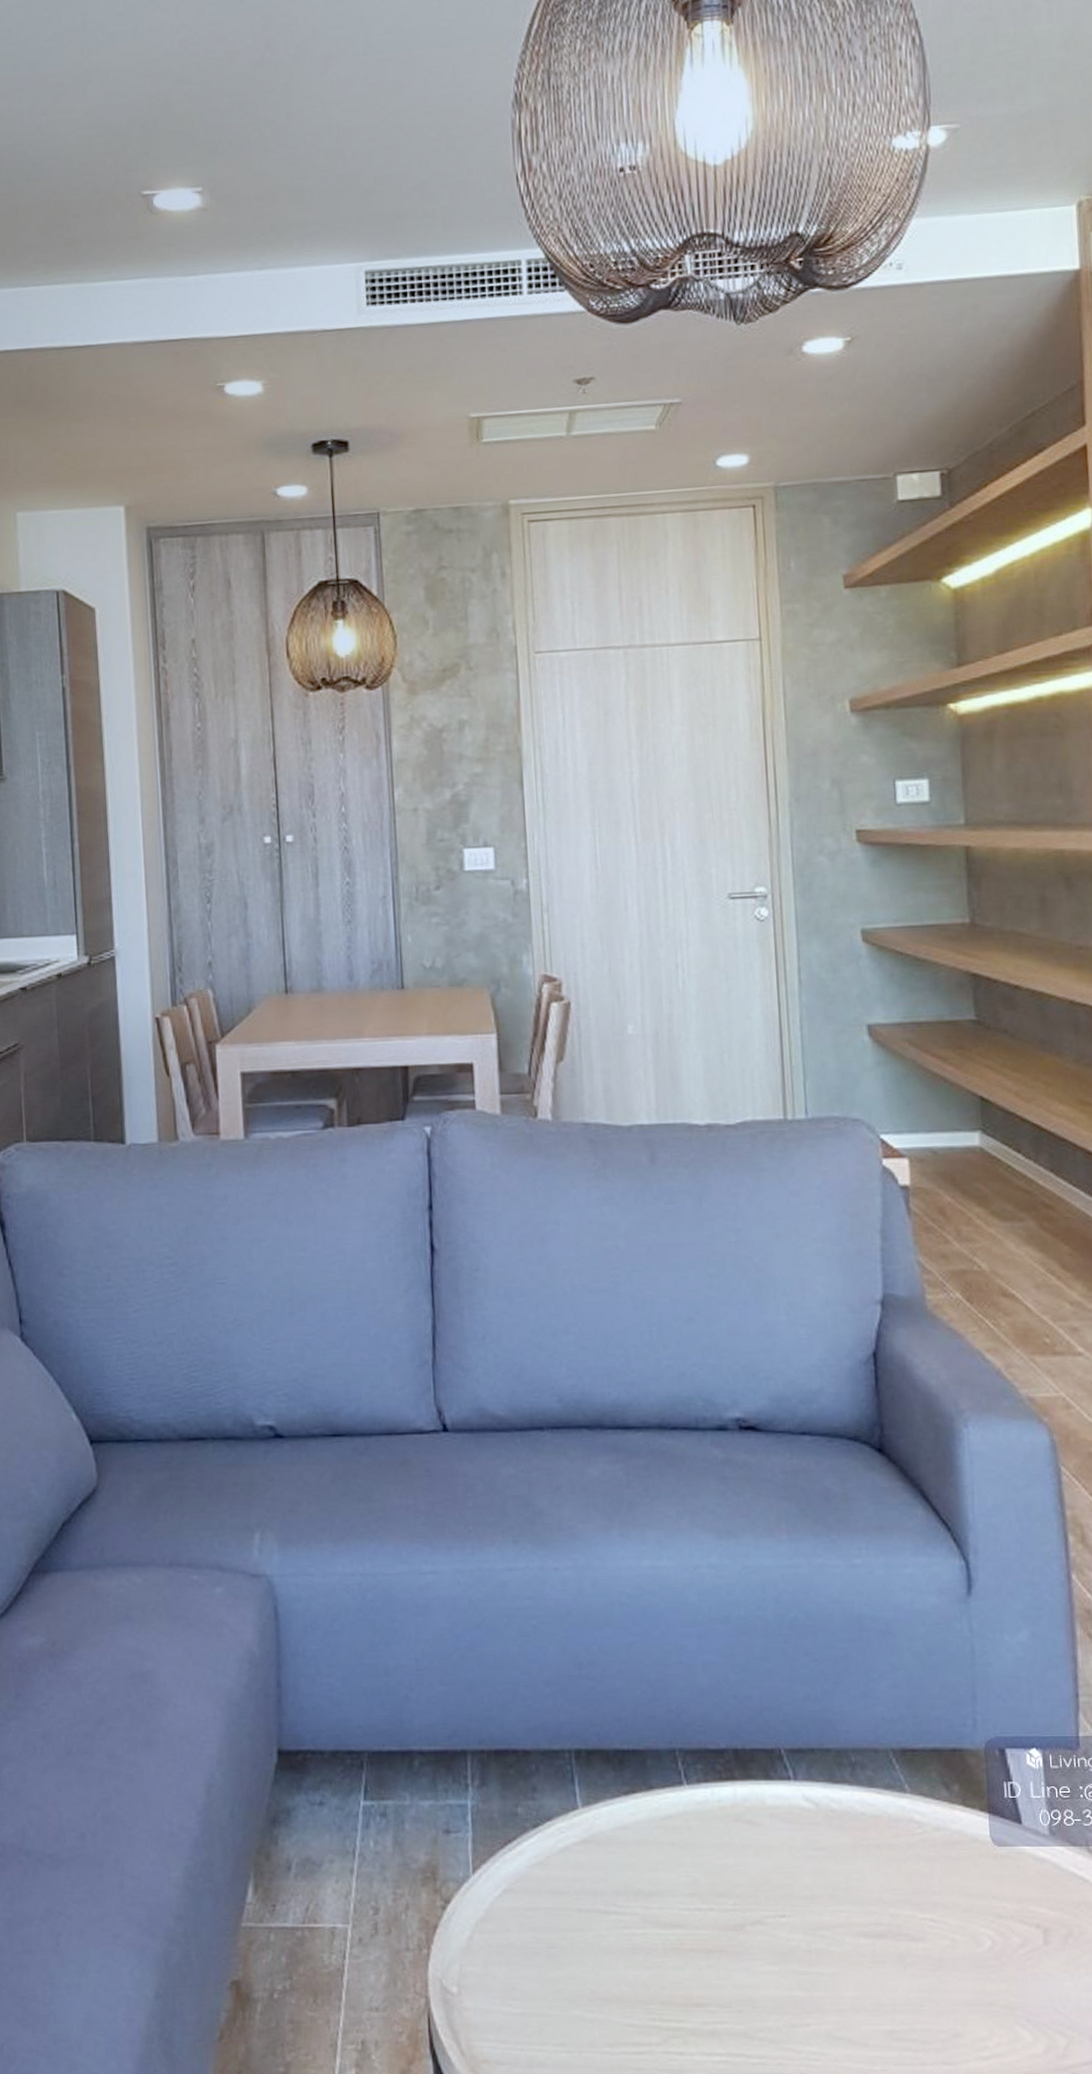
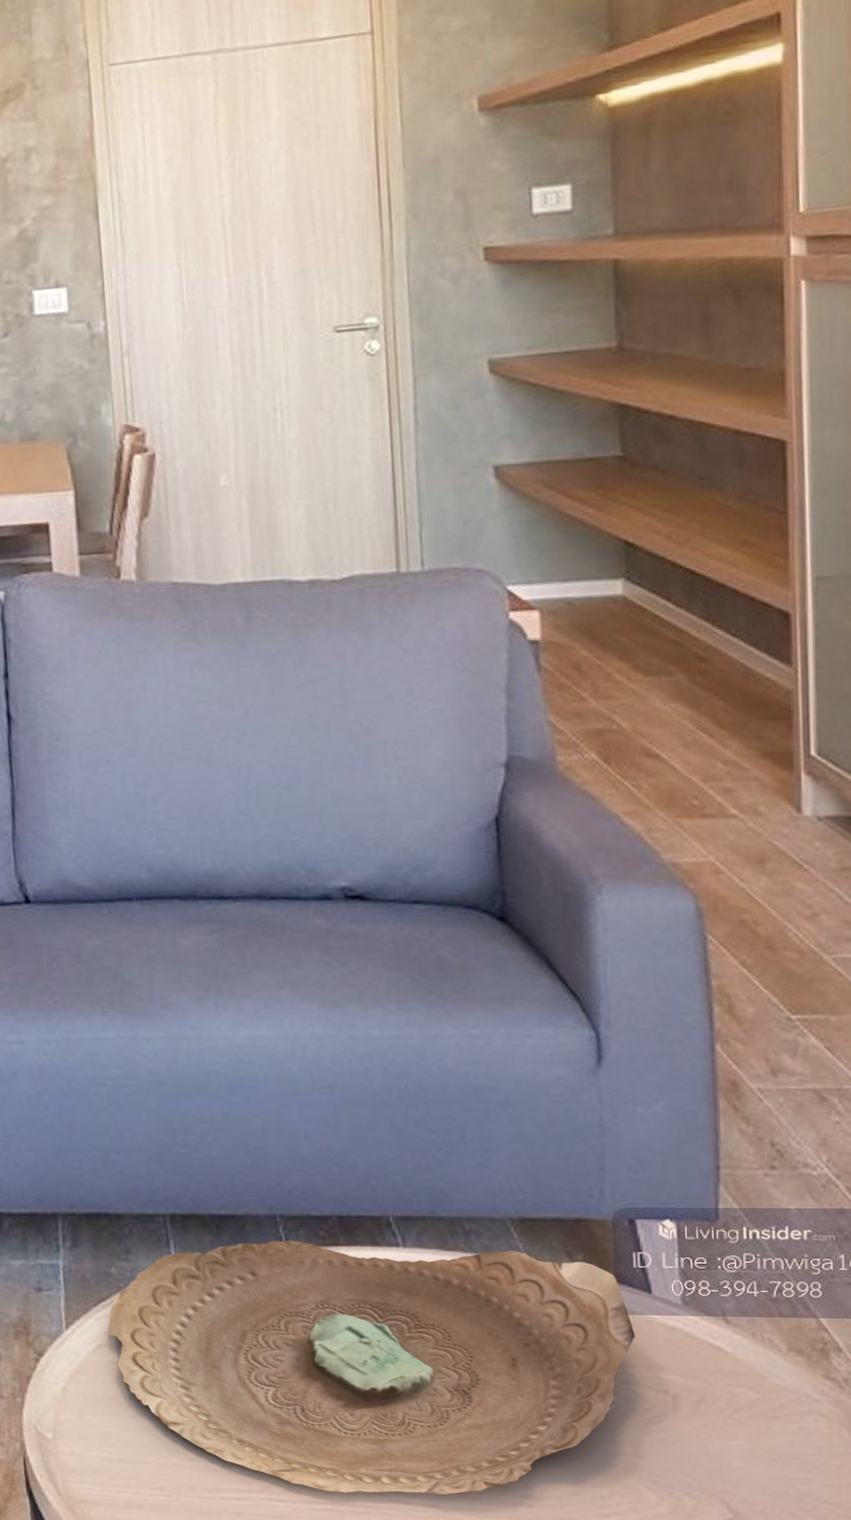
decorative bowl: none [515,1775,1008,2043] -> present [109,1240,635,1495]

